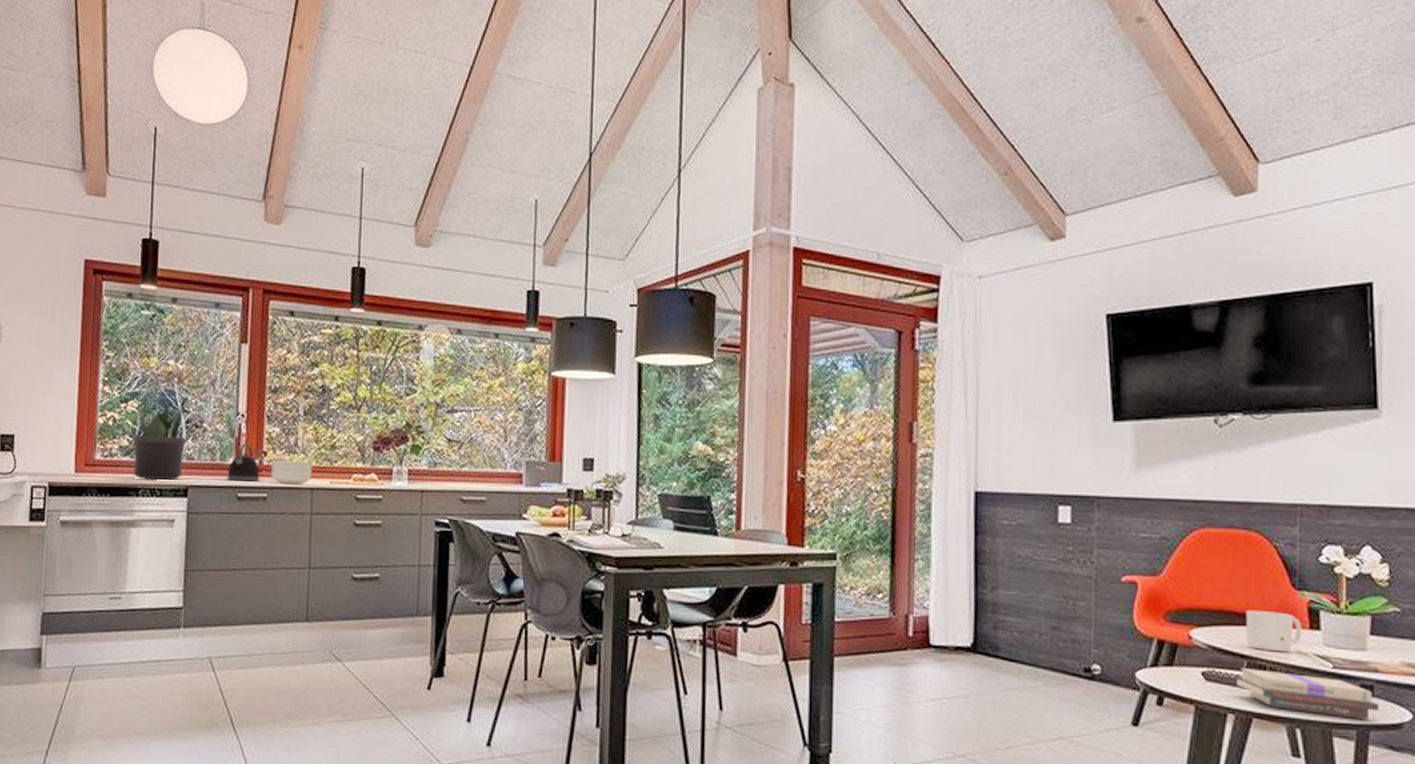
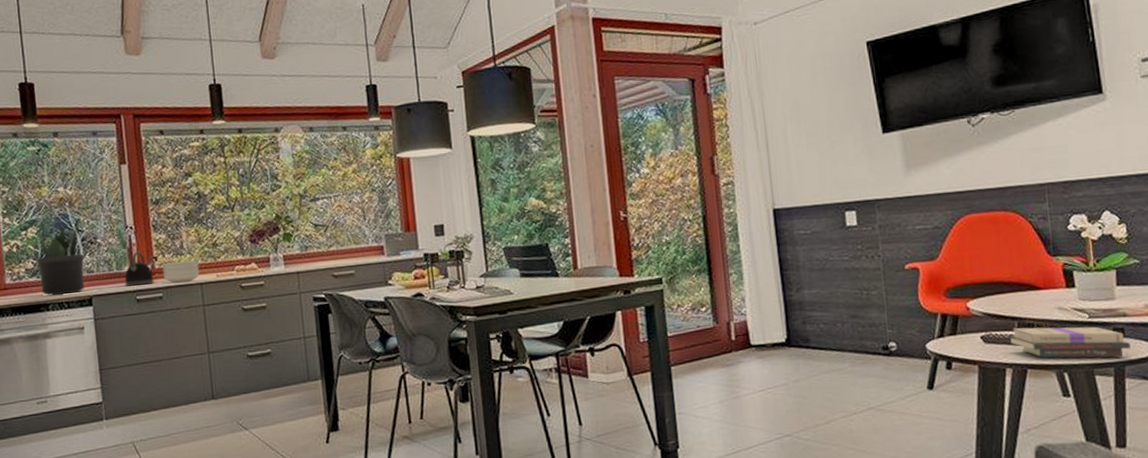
mug: present [1245,609,1302,653] -> none [1011,277,1061,311]

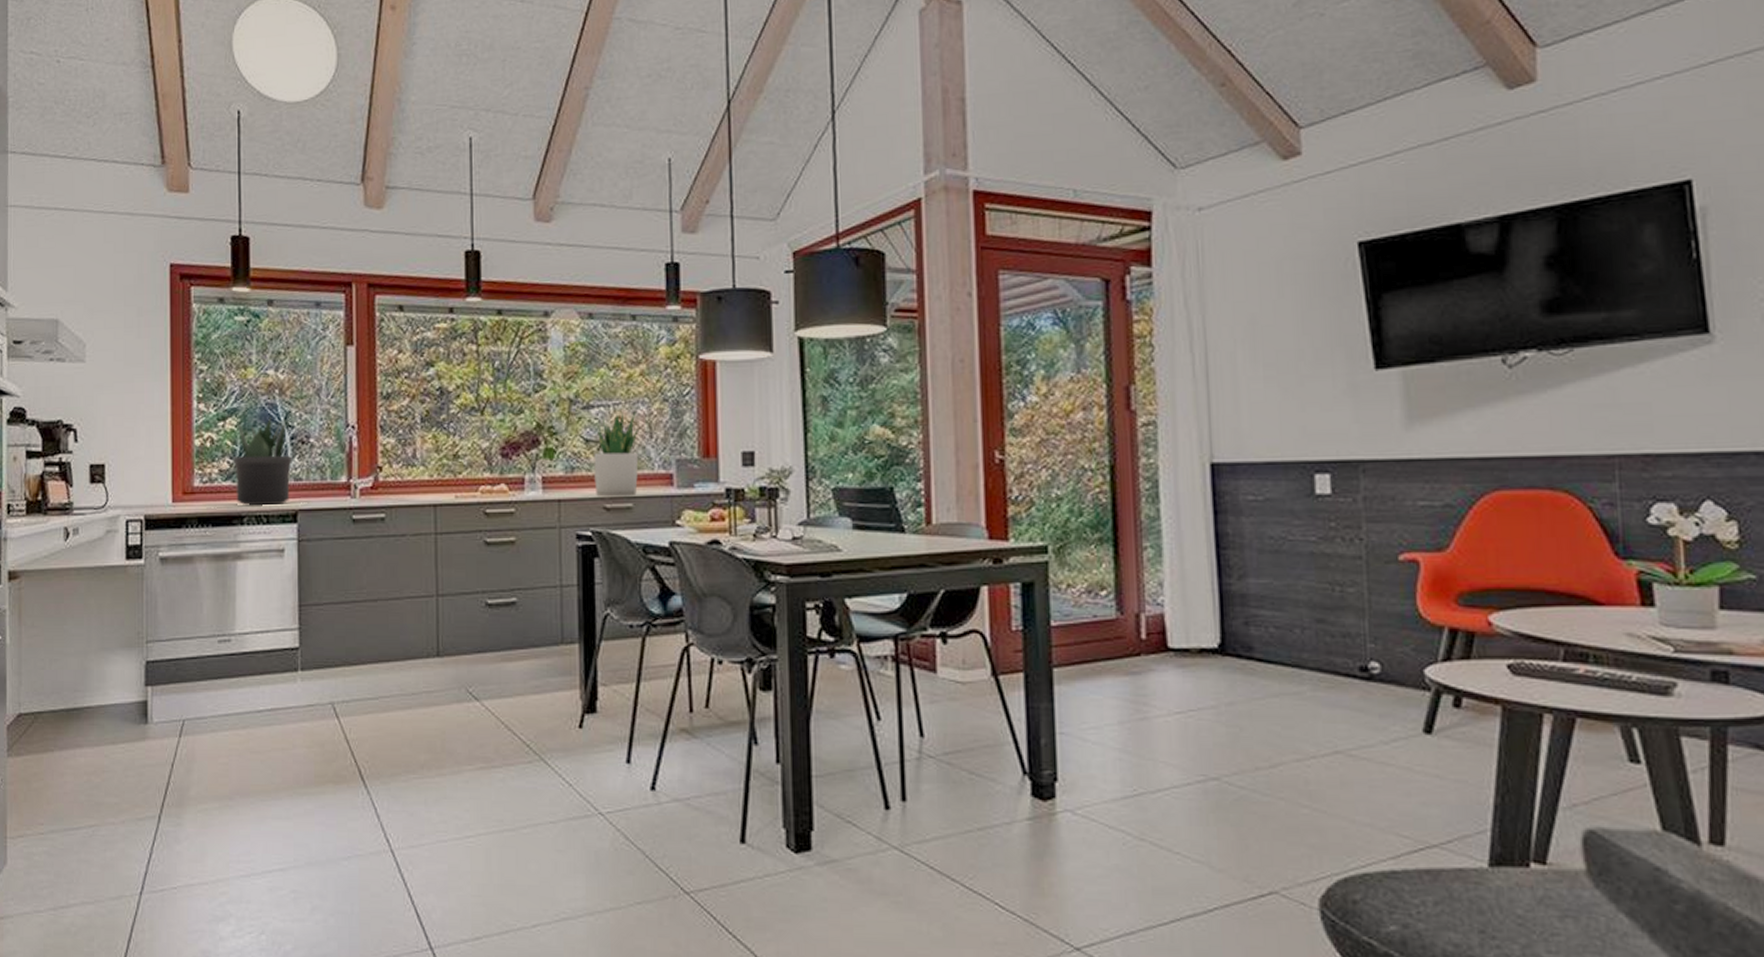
kettle: present [124,252,154,287] -> none [339,458,376,502]
bowl: present [162,260,200,284] -> none [387,474,435,503]
planter: none [321,200,357,268] -> present [594,411,640,497]
books: present [1010,326,1130,358] -> none [1552,656,1737,715]

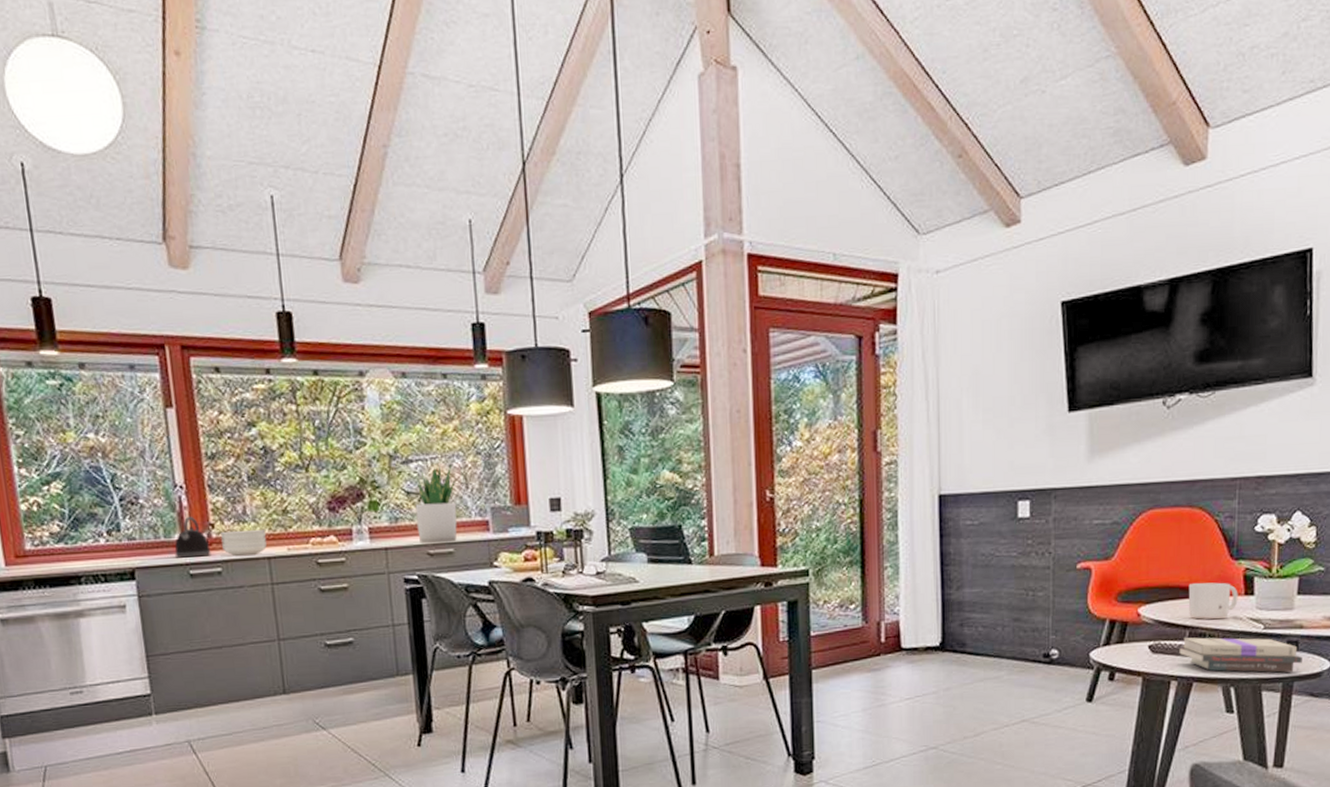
planter: present [233,416,292,505] -> none [61,479,126,566]
kettle: none [339,458,376,502] -> present [174,517,211,558]
bowl: none [387,474,435,503] -> present [221,529,268,557]
books: none [1552,656,1737,715] -> present [1179,637,1302,673]
mug: none [1558,586,1632,636] -> present [1188,582,1238,620]

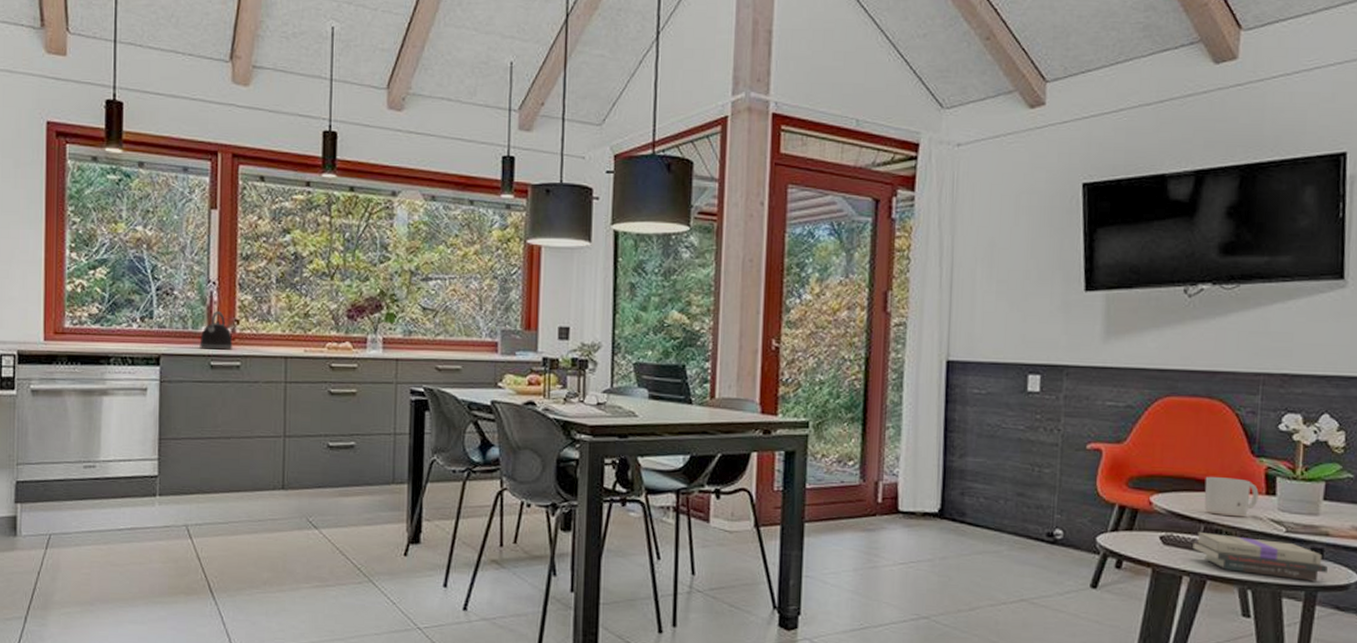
bowl: present [221,529,268,557] -> none [243,328,287,354]
planter: present [415,464,457,544] -> none [429,285,471,360]

